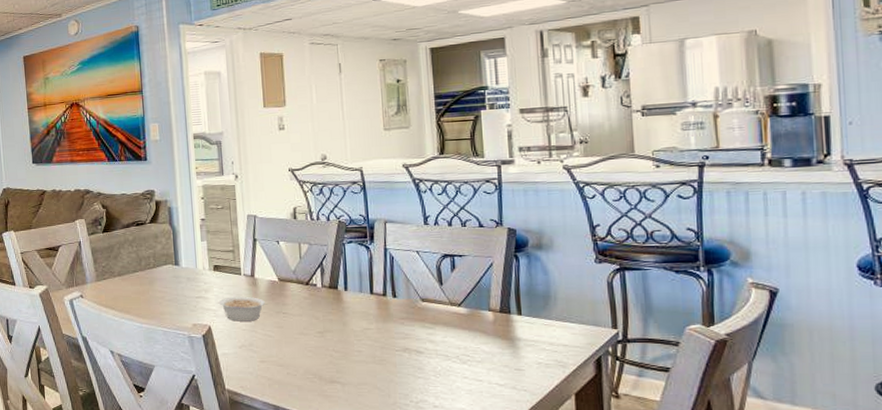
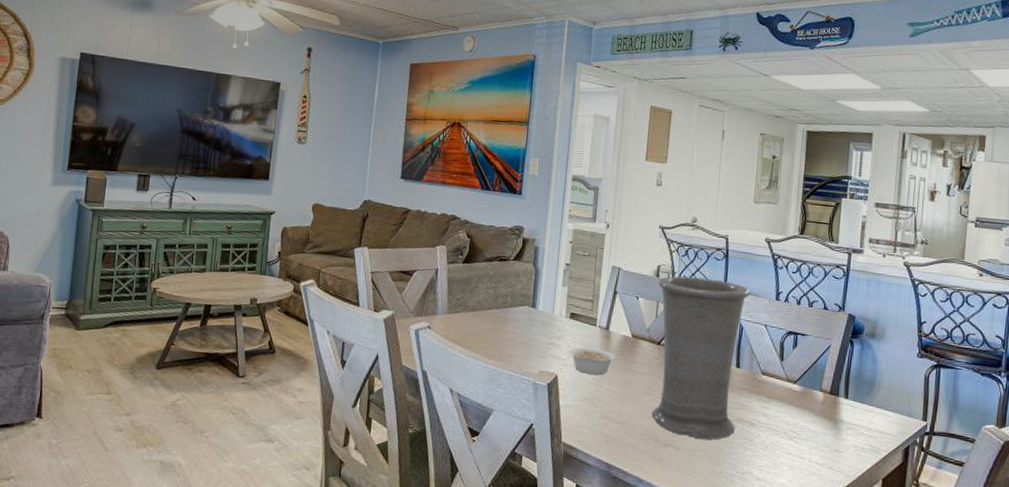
vase: none [296,213,402,372] -> present [651,276,750,440]

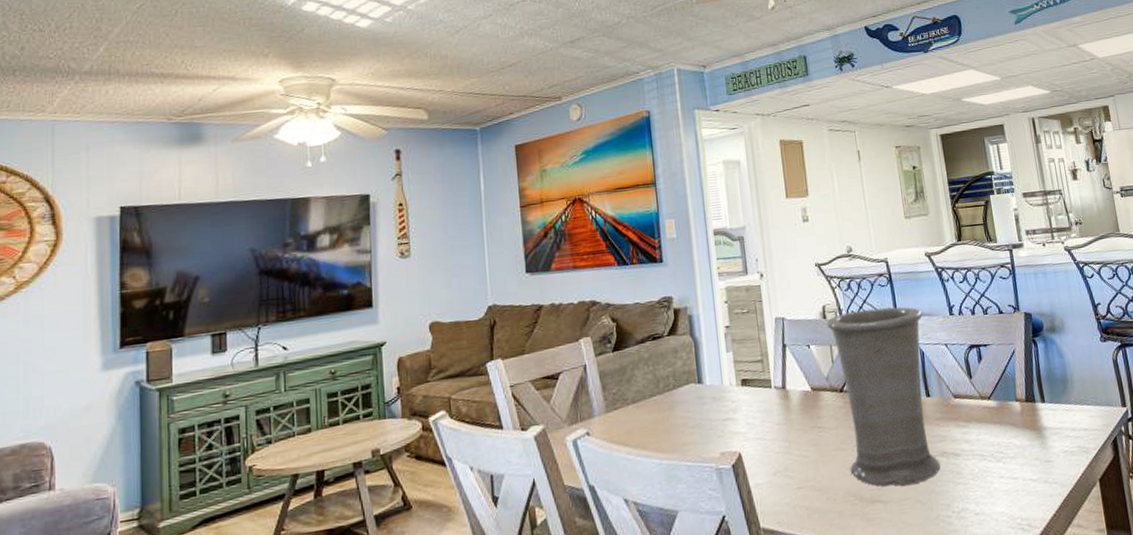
legume: present [569,347,617,375] -> none [748,412,801,444]

